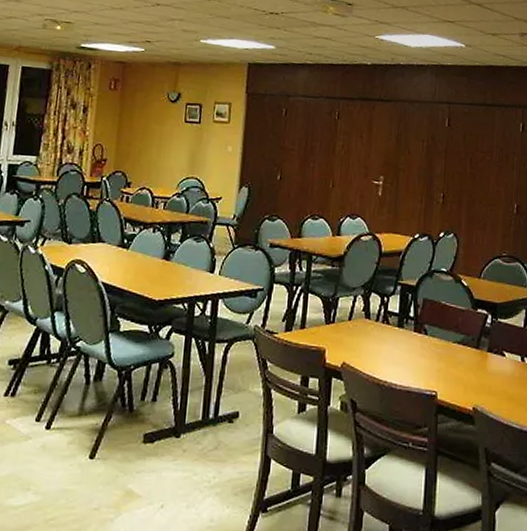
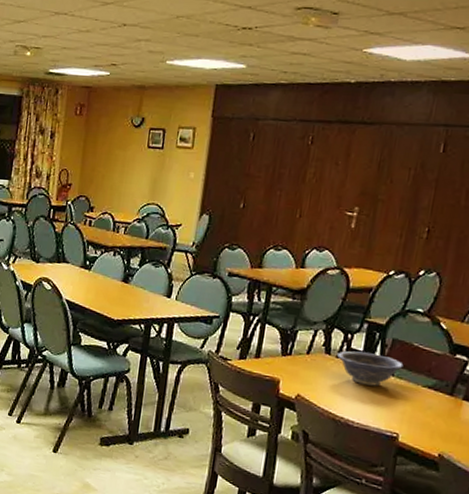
decorative bowl: none [375,313,435,347] -> present [336,350,404,387]

